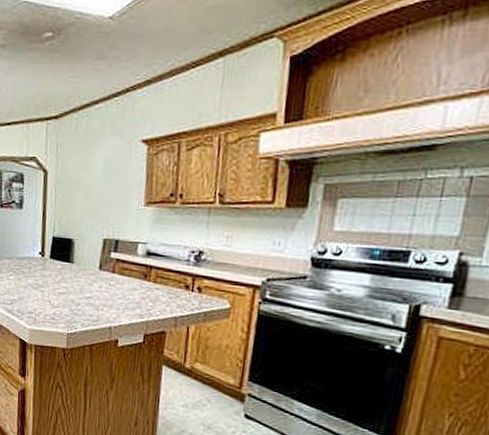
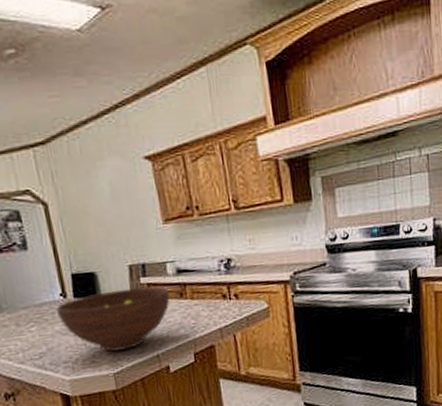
fruit bowl: none [33,258,135,315] -> present [56,286,170,352]

